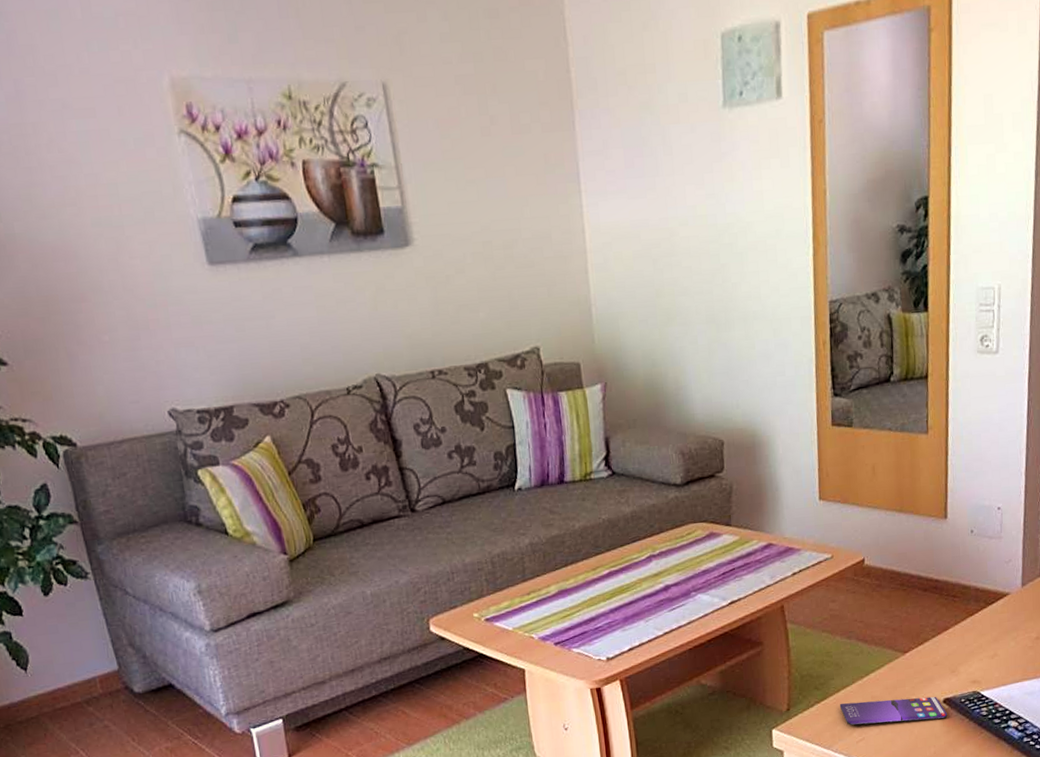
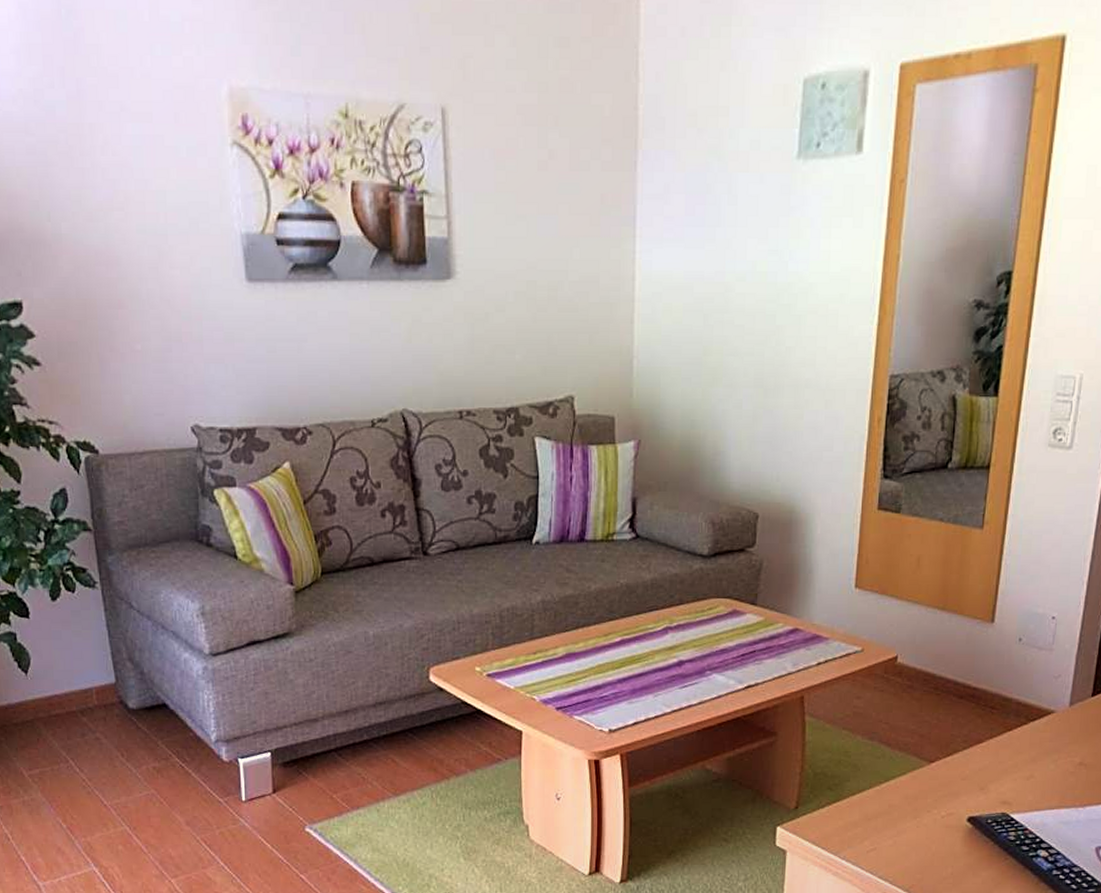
smartphone: present [839,696,948,726] -> none [852,808,971,839]

